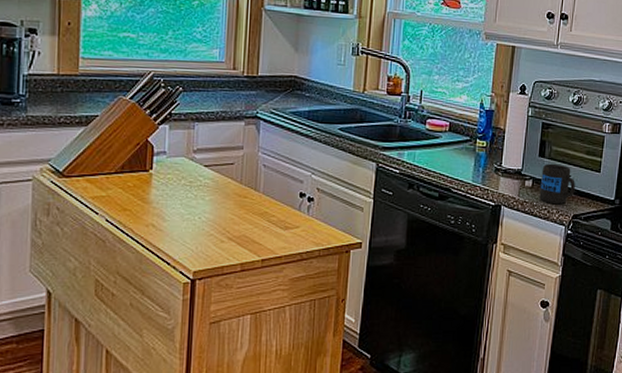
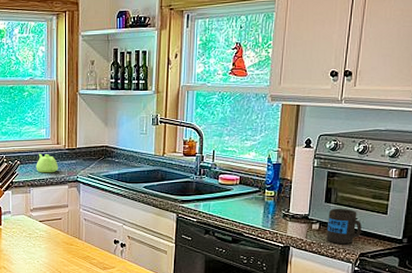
teapot: none [204,79,233,105] -> present [36,153,58,173]

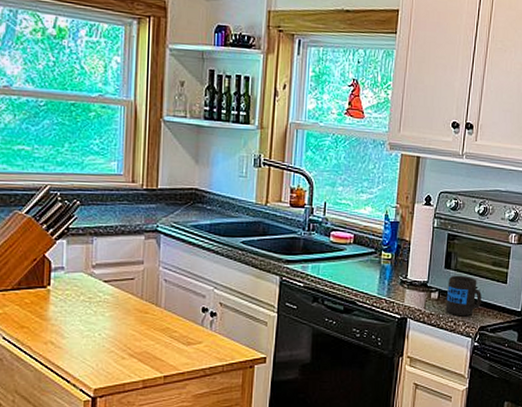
teapot: present [36,153,58,173] -> none [102,192,132,219]

